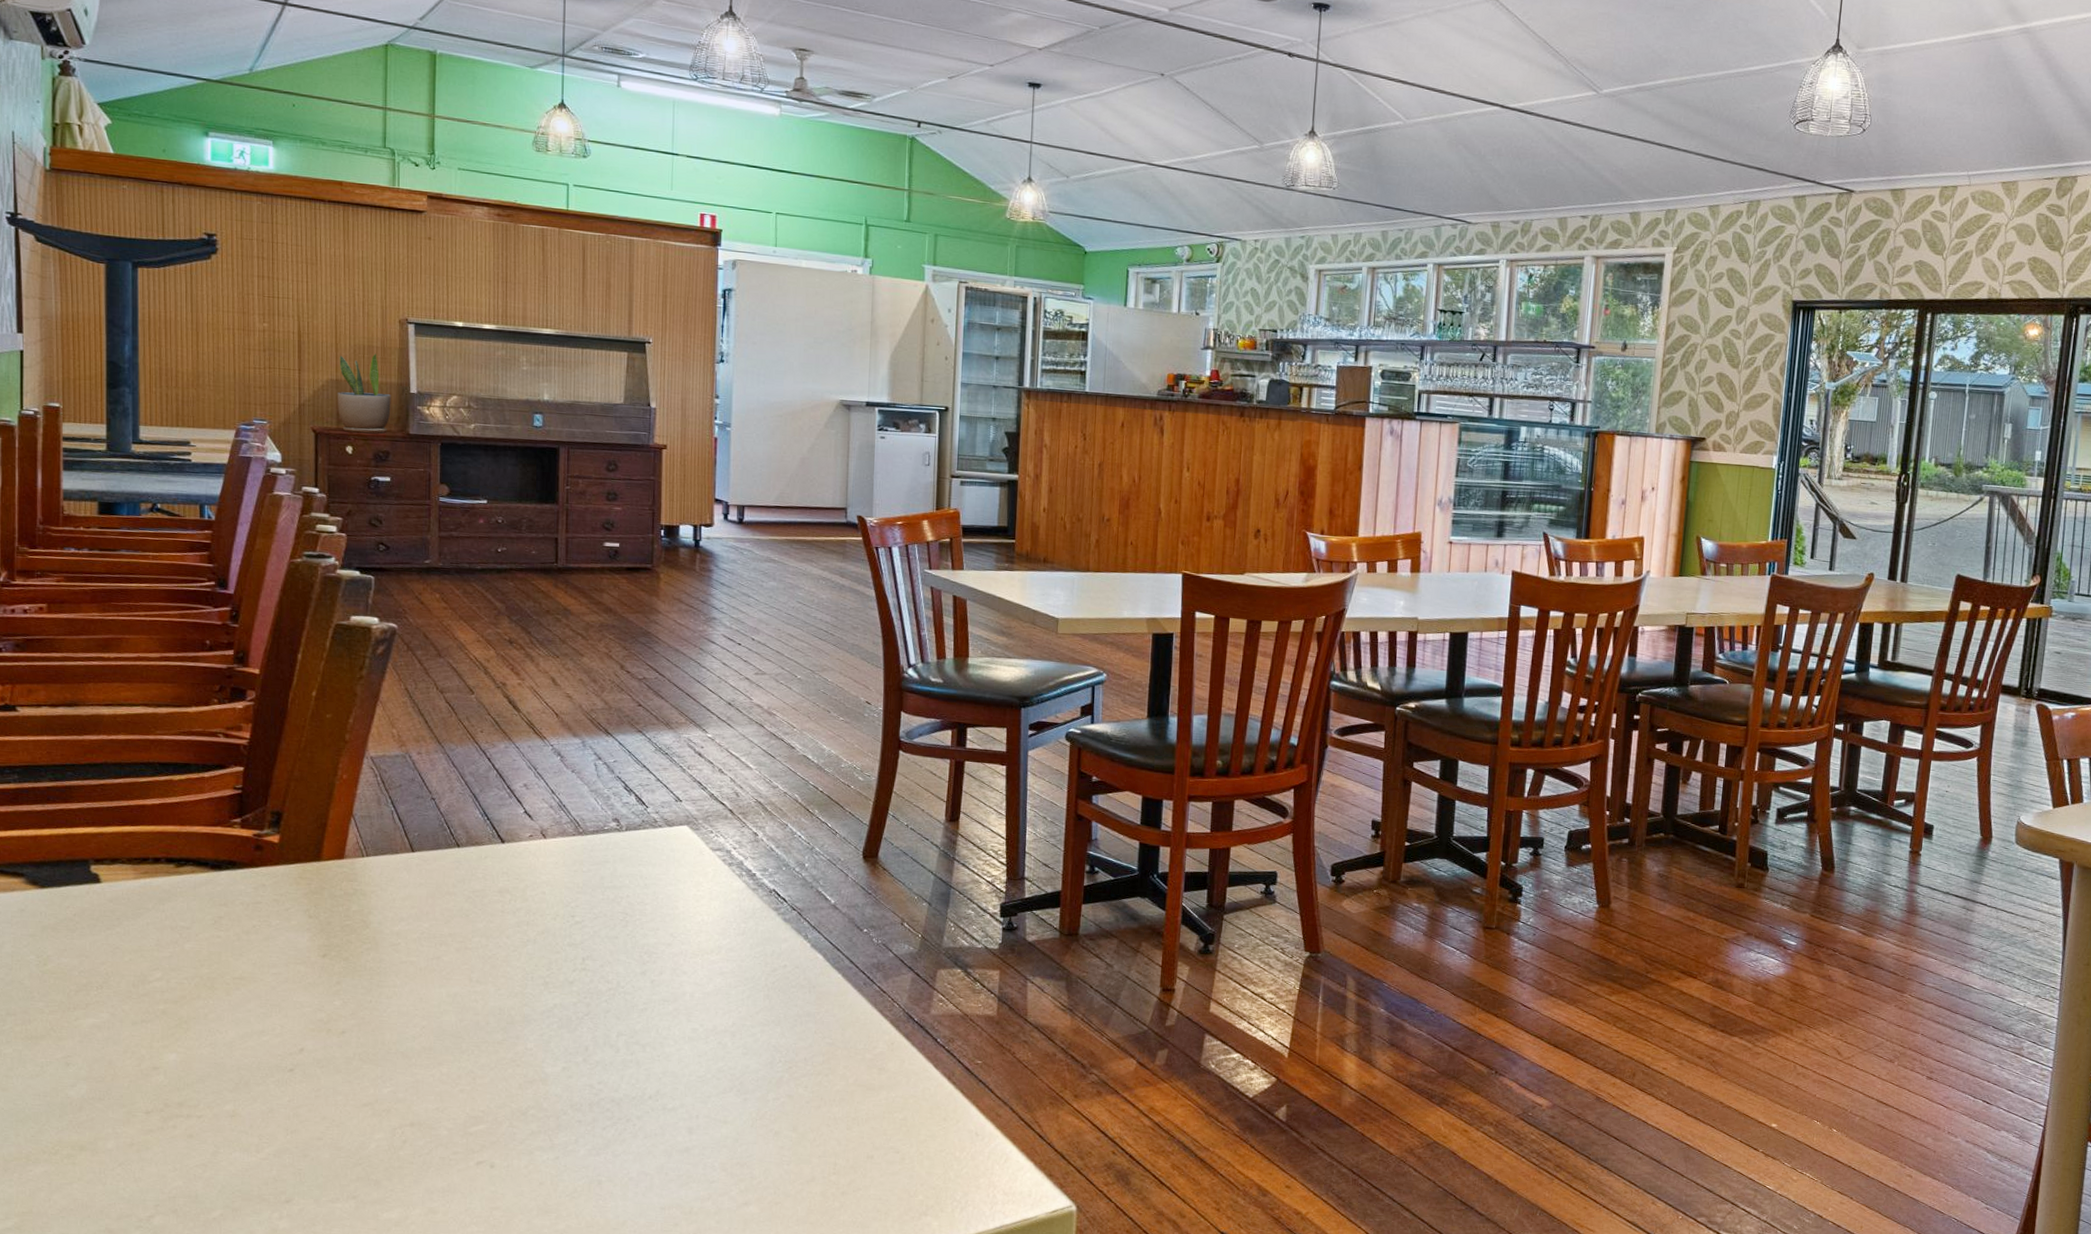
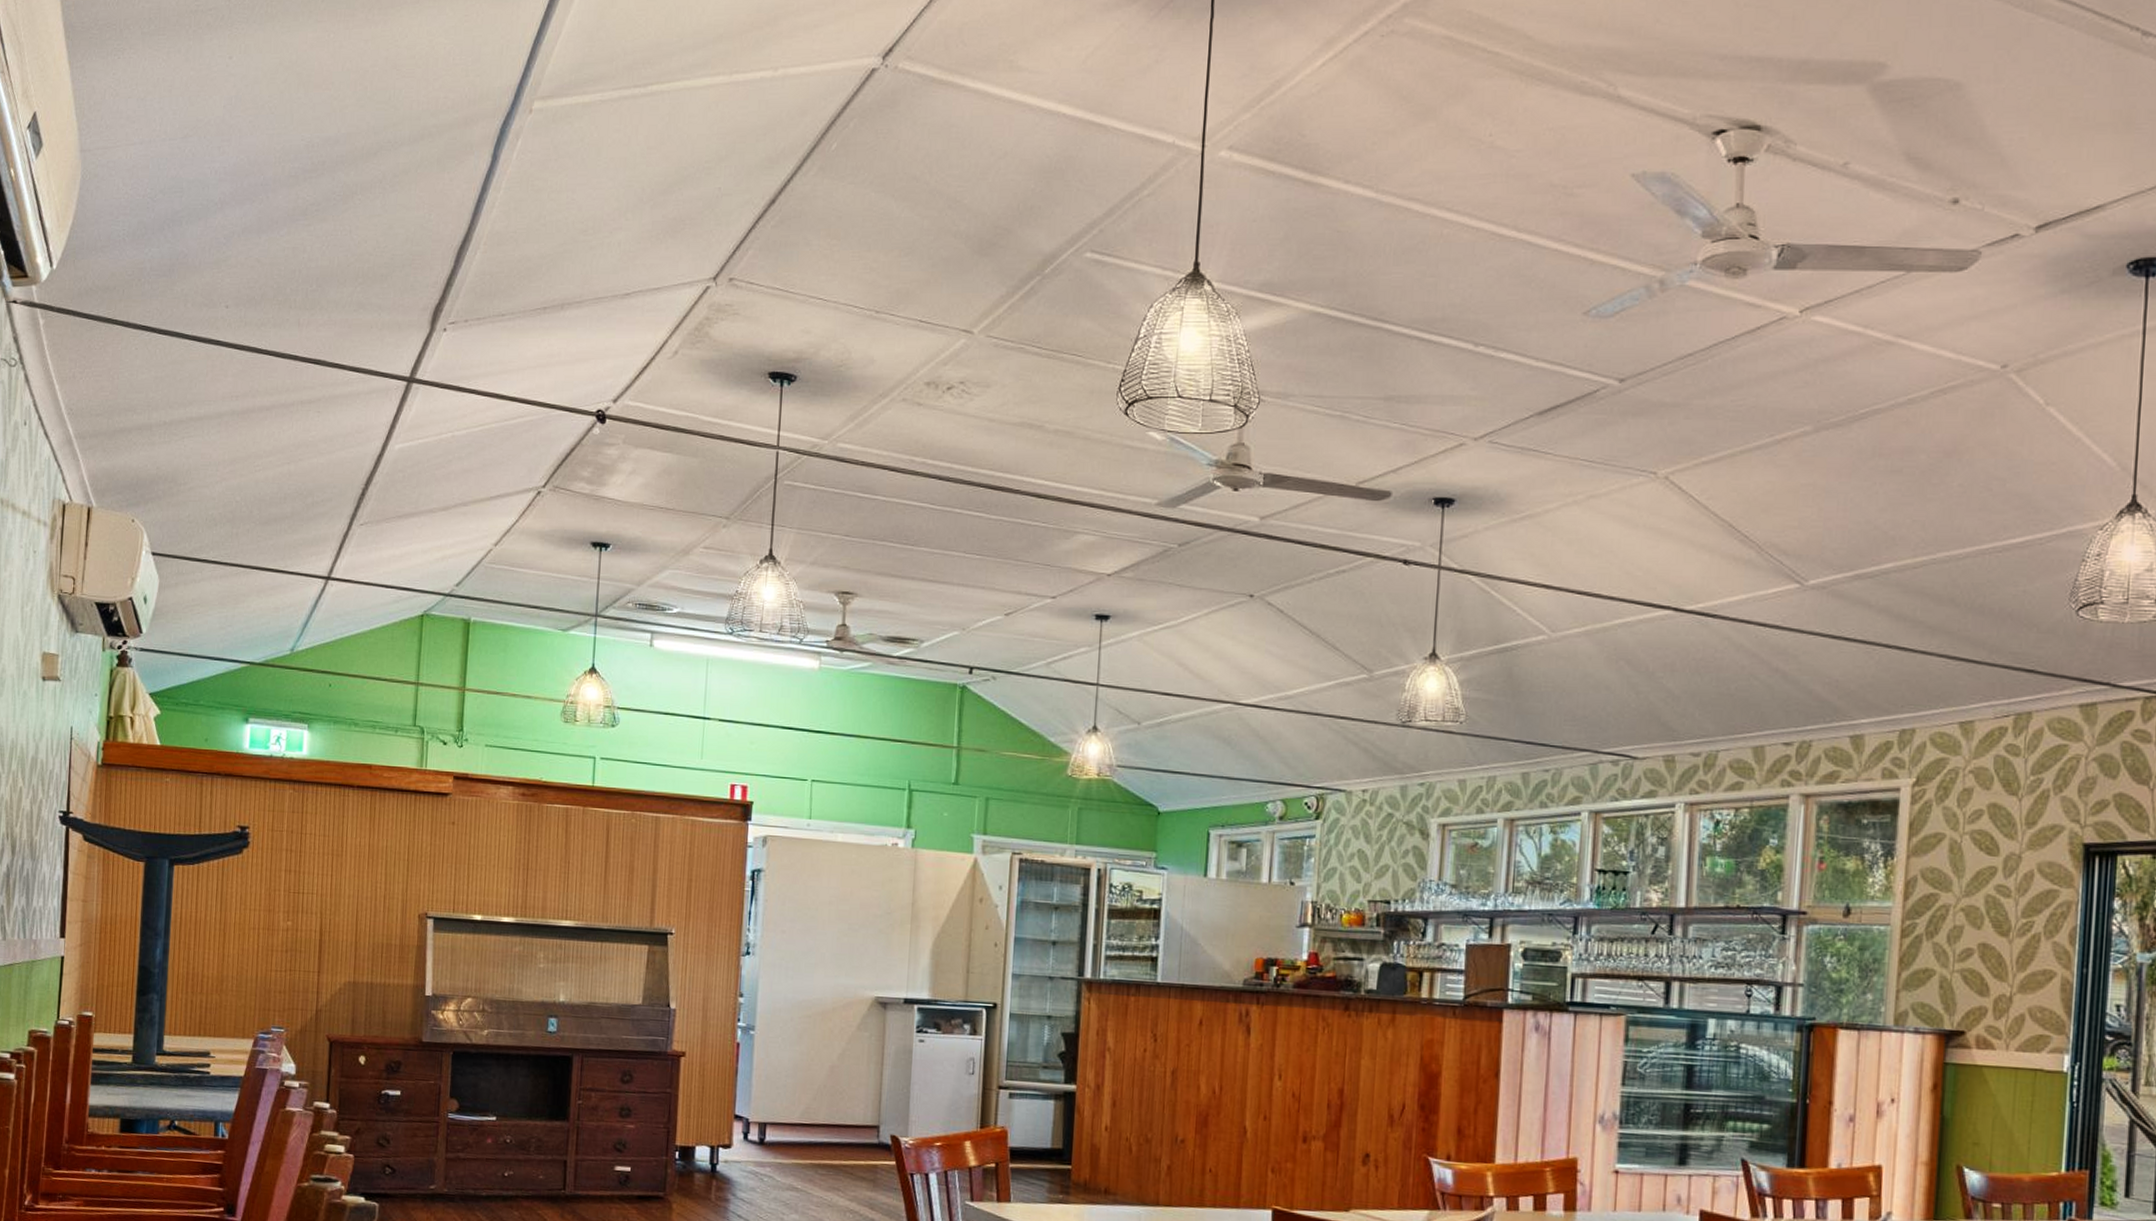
potted plant: present [337,353,391,434] -> none [353,952,406,1043]

